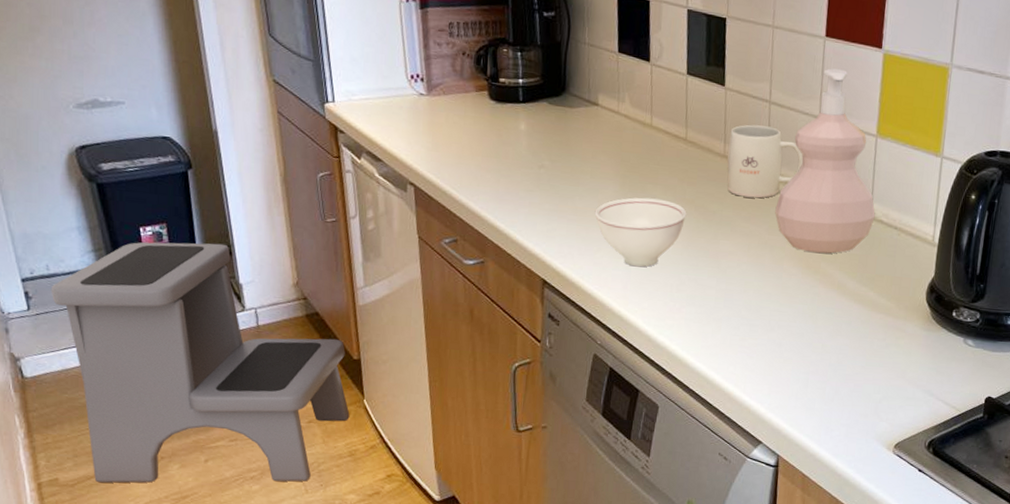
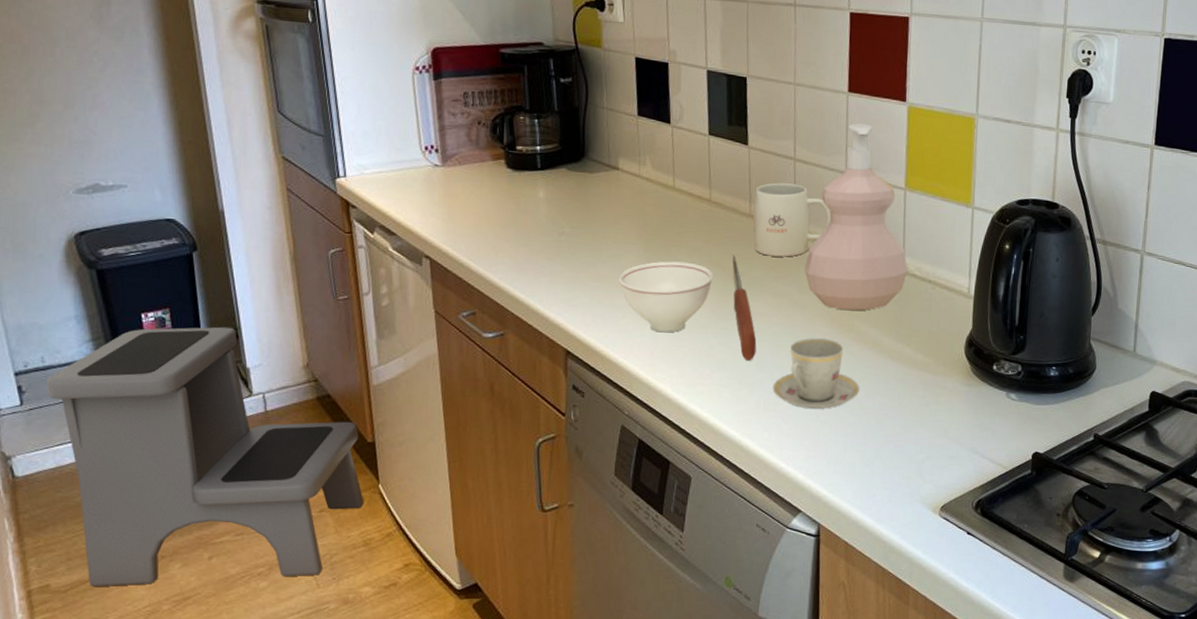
kitchen knife: none [705,194,726,297] -> present [732,255,757,361]
teacup: none [739,277,824,347] -> present [772,337,860,409]

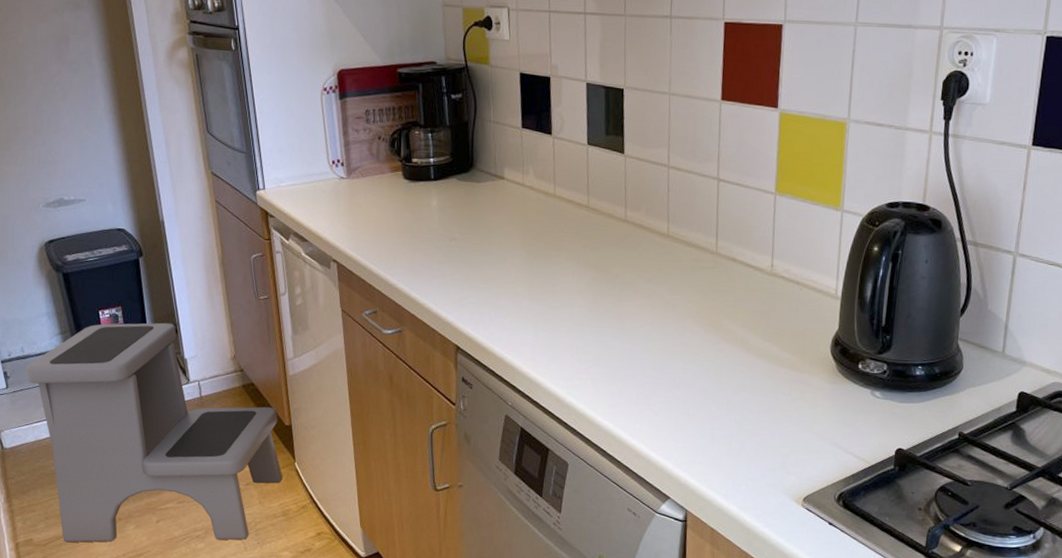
bowl: present [618,261,714,333] -> none [503,264,591,331]
kitchen knife: present [732,255,757,361] -> none [608,258,630,357]
mug: present [753,182,832,257] -> none [628,189,703,260]
teacup: present [772,337,860,409] -> none [644,335,728,403]
soap bottle: present [804,123,908,312] -> none [676,130,776,312]

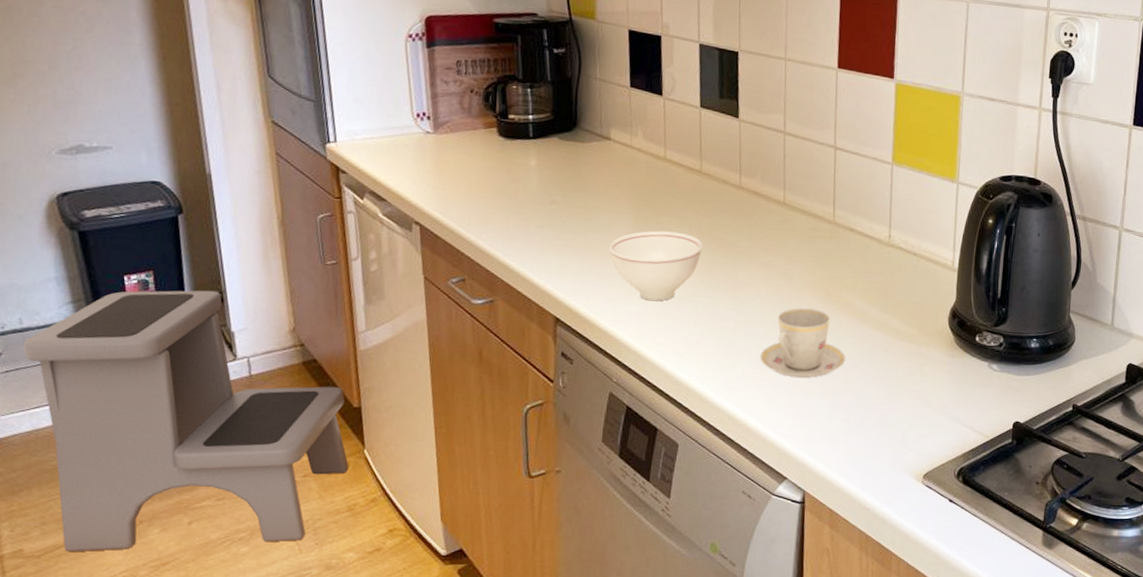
bowl: none [503,264,591,331] -> present [608,230,703,302]
teacup: none [644,335,728,403] -> present [760,307,846,378]

